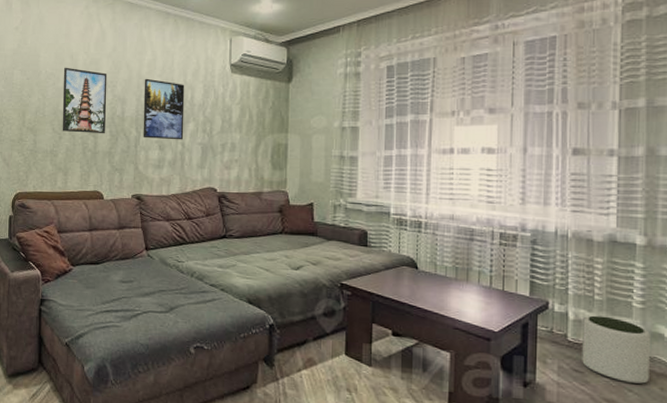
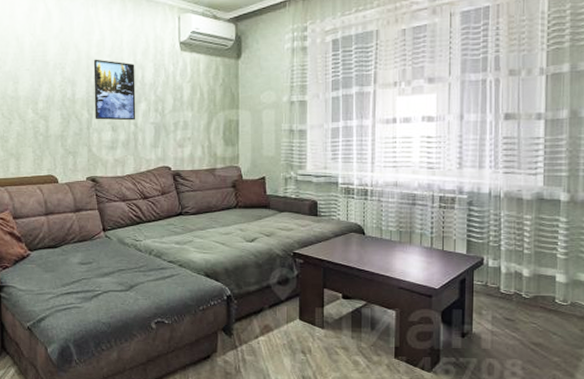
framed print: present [62,67,107,134] -> none [9,50,57,118]
plant pot: present [582,315,650,384] -> none [513,268,572,328]

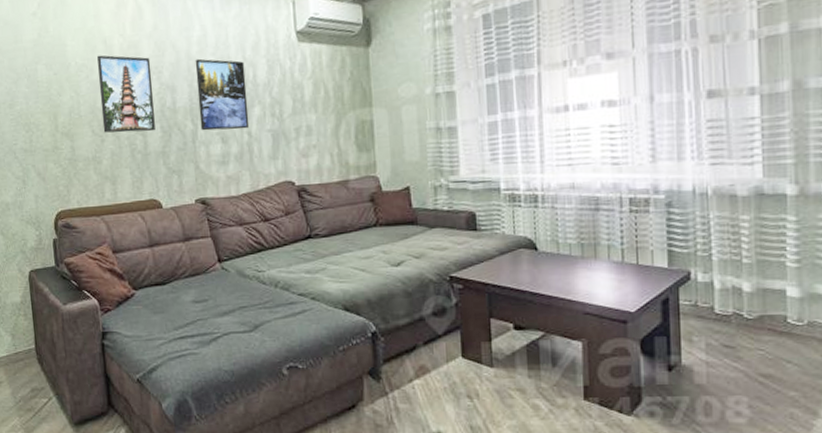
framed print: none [9,50,57,118] -> present [97,55,155,133]

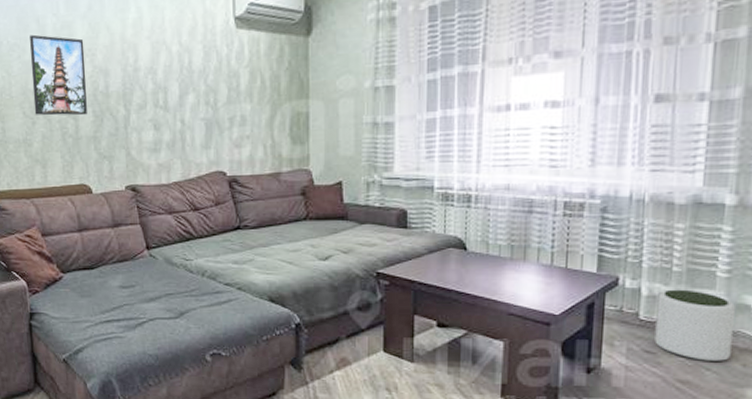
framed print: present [195,58,250,131] -> none [129,42,183,117]
plant pot: none [731,281,810,354] -> present [655,289,735,362]

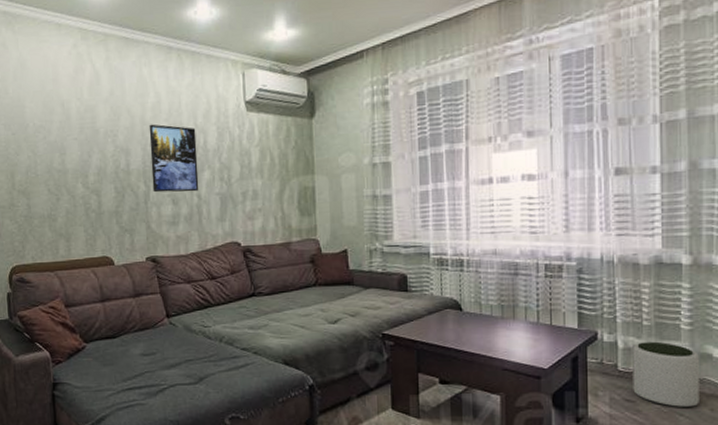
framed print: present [29,34,87,116] -> none [55,117,109,192]
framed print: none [129,42,183,117] -> present [149,124,199,193]

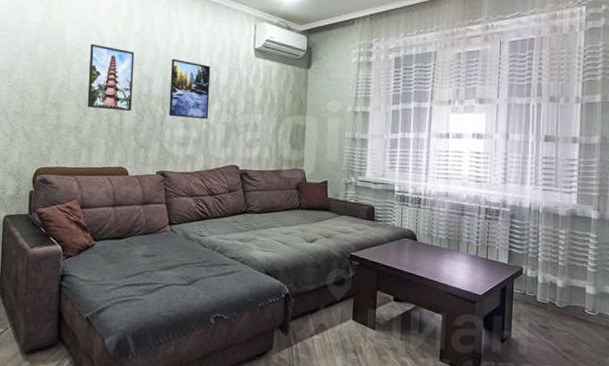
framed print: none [55,117,109,192] -> present [87,43,135,112]
plant pot: present [632,341,699,408] -> none [548,279,600,337]

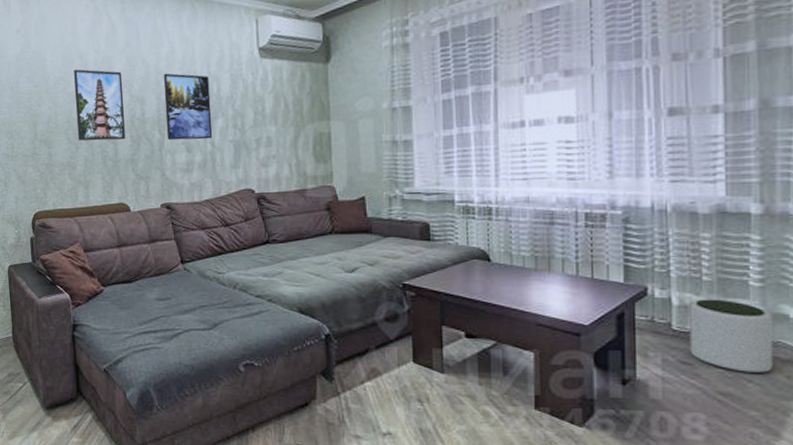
plant pot: none [548,279,600,337] -> present [690,299,772,374]

